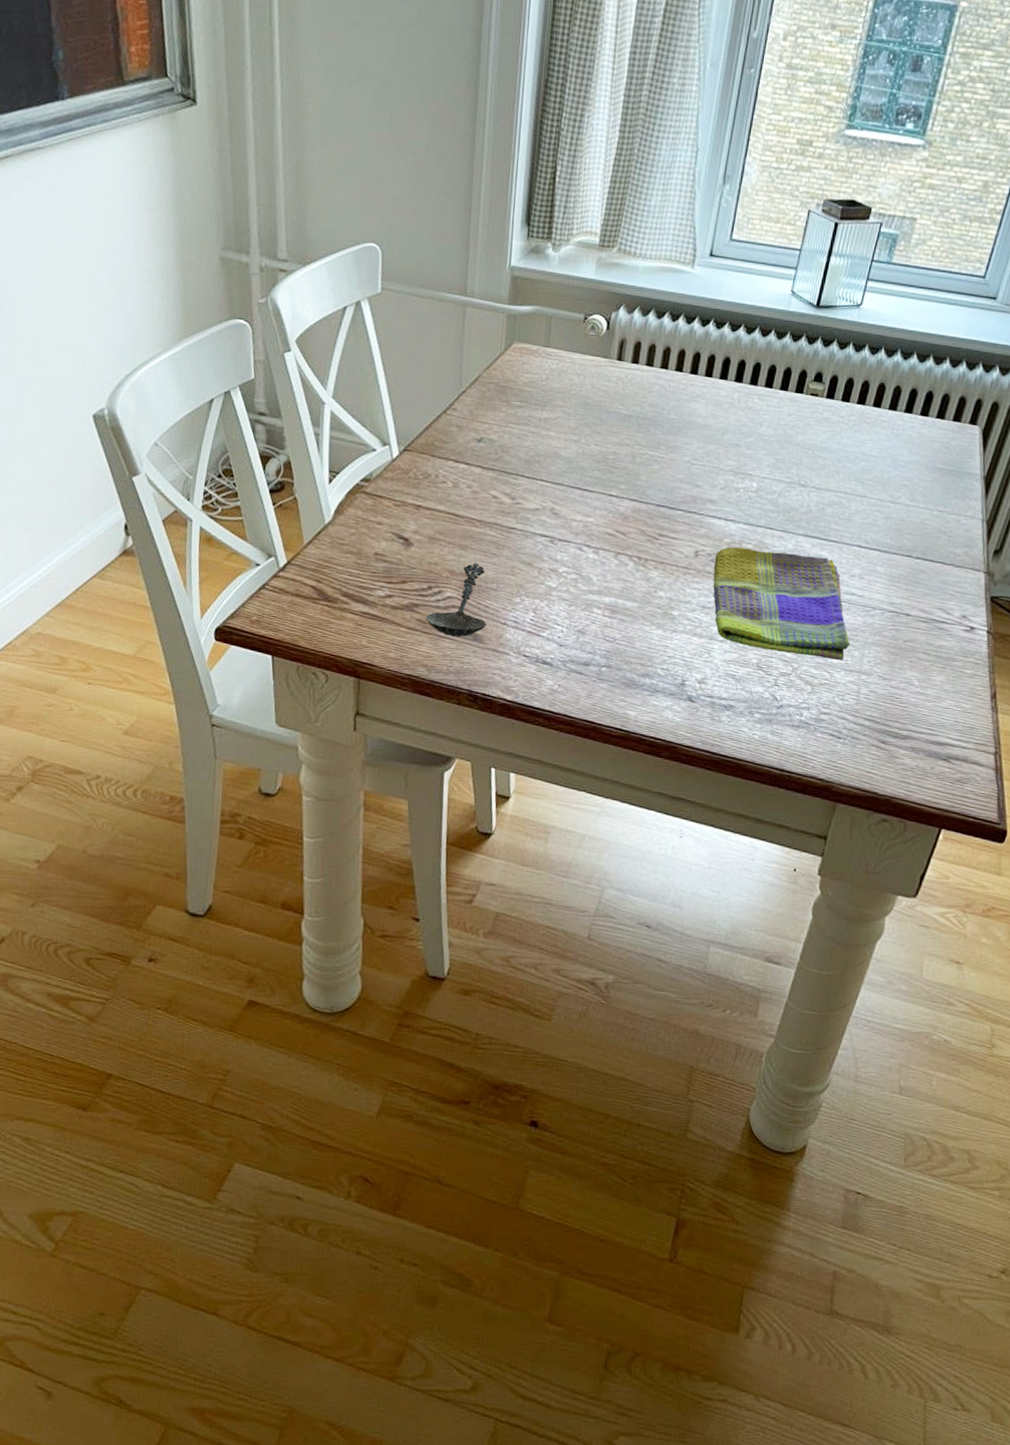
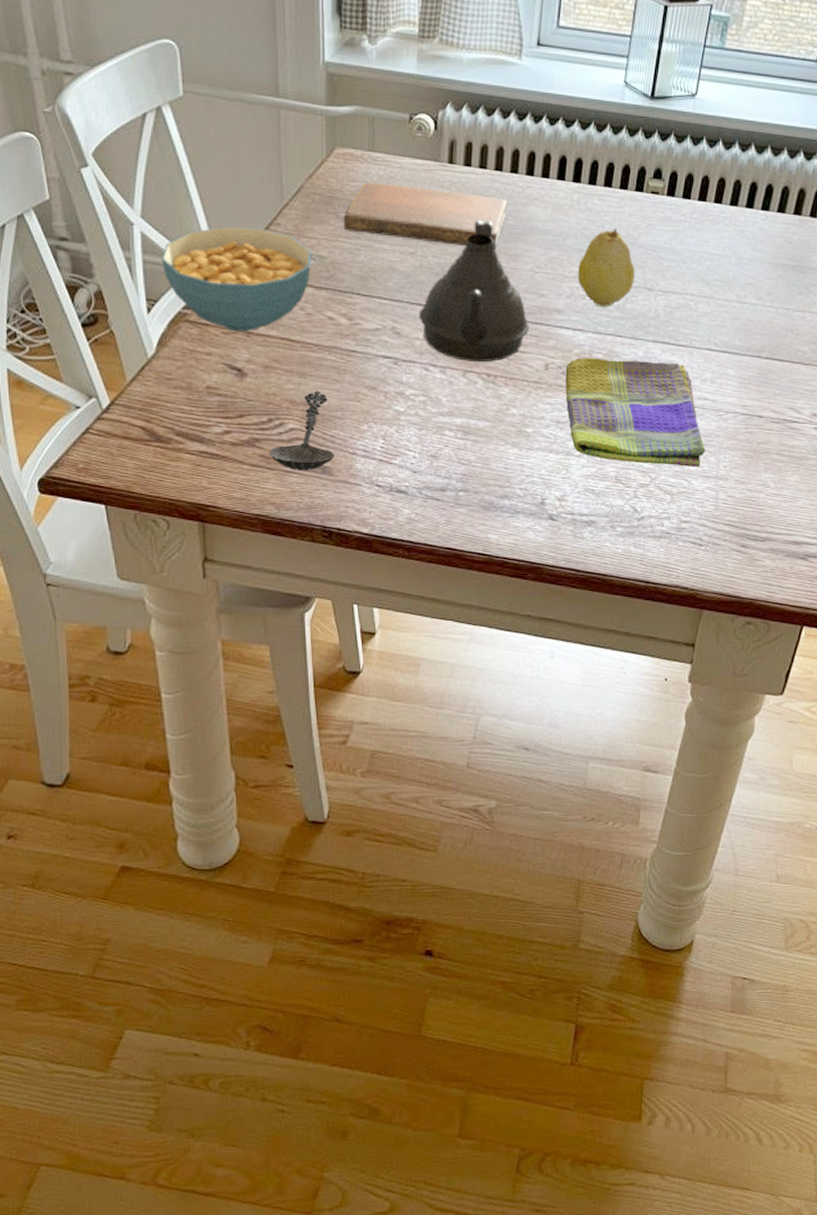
cereal bowl: none [346,409,483,506] -> present [161,226,312,332]
notebook: none [514,374,670,440] -> present [343,182,507,248]
teapot: none [577,413,683,546] -> present [418,220,530,363]
fruit: none [732,426,790,501] -> present [577,228,636,308]

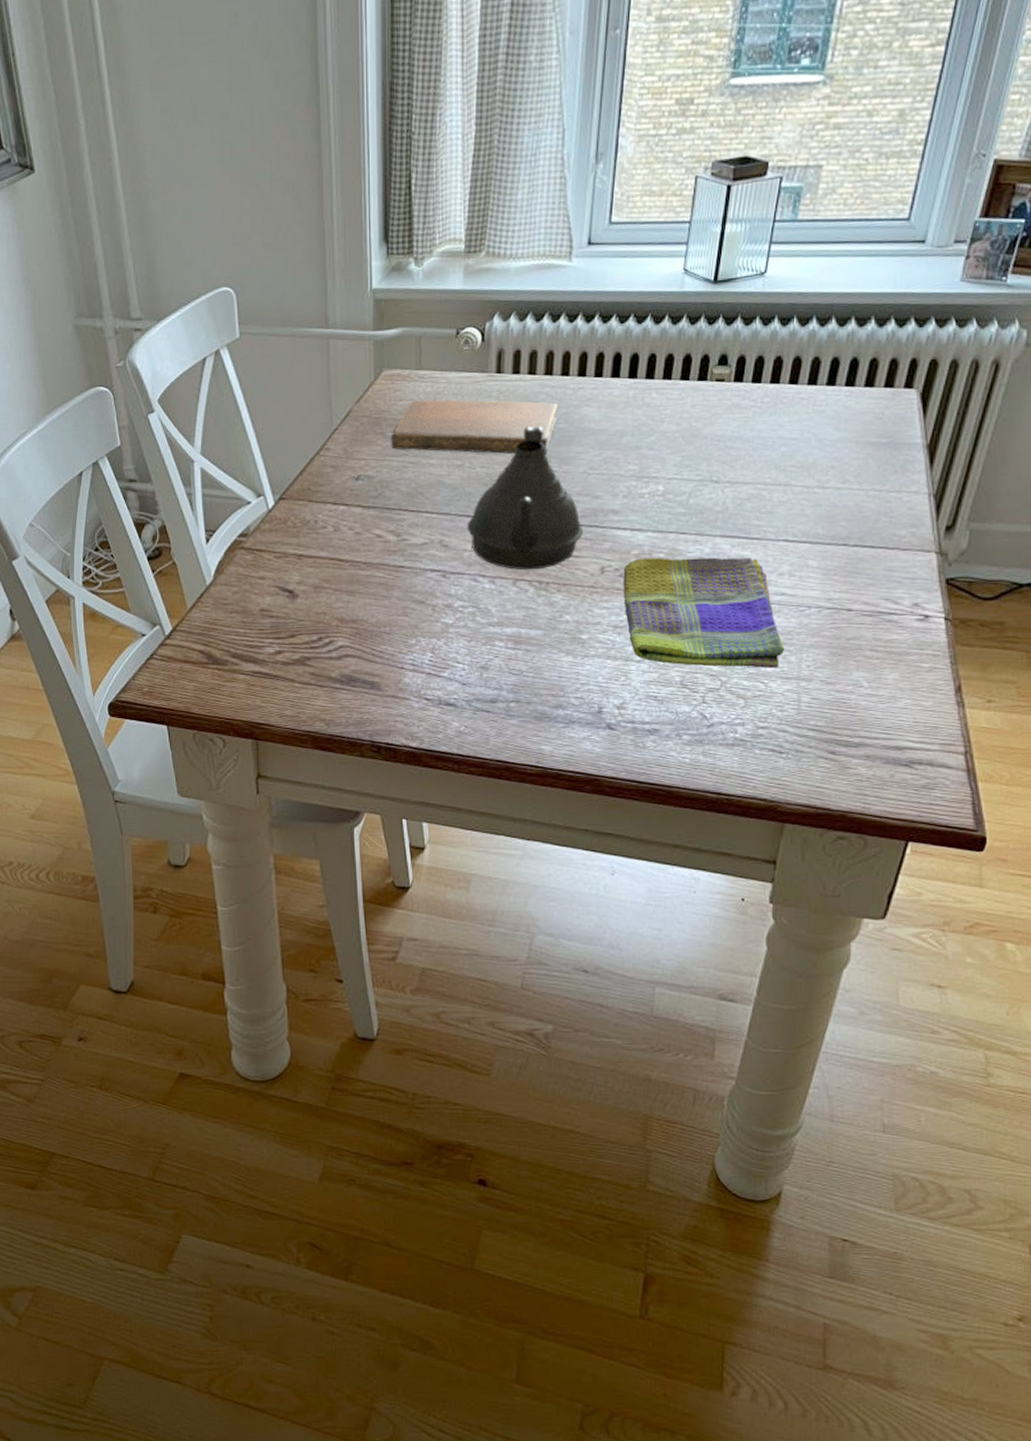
cereal bowl: present [161,226,312,332] -> none [219,455,360,556]
spoon: present [268,390,335,471] -> none [318,607,383,688]
fruit: present [577,228,636,308] -> none [634,421,700,505]

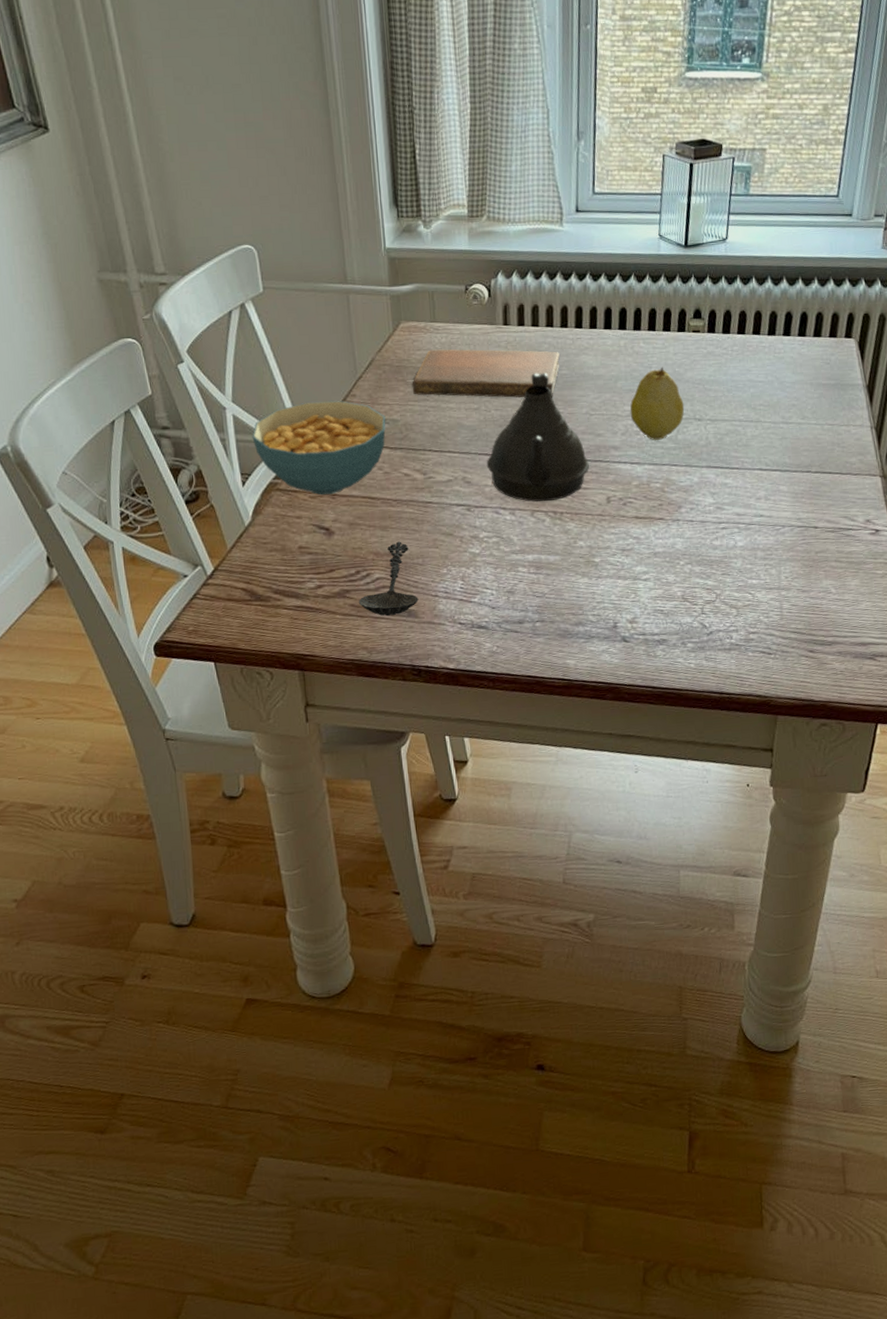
cereal bowl: none [219,455,360,556] -> present [252,401,386,495]
spoon: none [318,607,383,688] -> present [358,541,419,617]
dish towel: present [623,557,785,668] -> none [626,485,766,582]
fruit: none [634,421,700,505] -> present [630,367,685,441]

